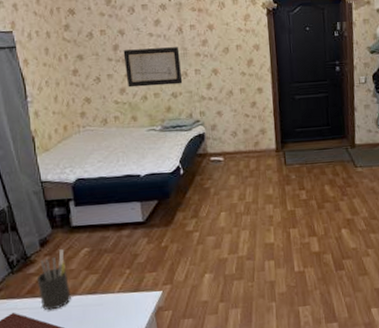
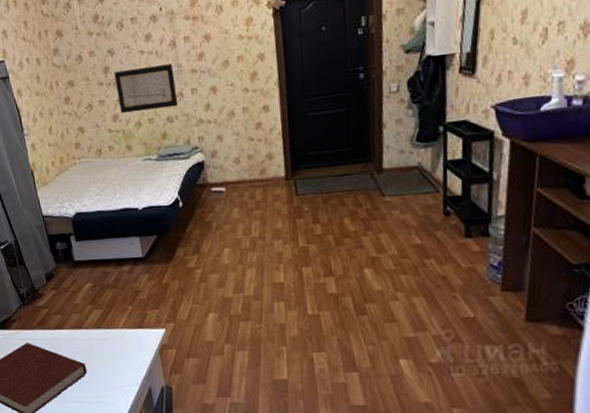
pen holder: present [36,249,71,311] -> none [45,283,78,342]

